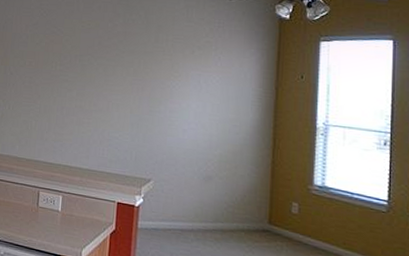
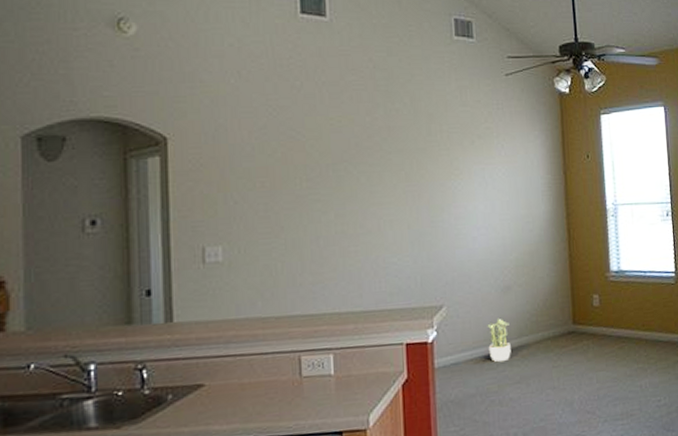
potted plant: none [185,201,207,239] -> present [487,318,511,362]

